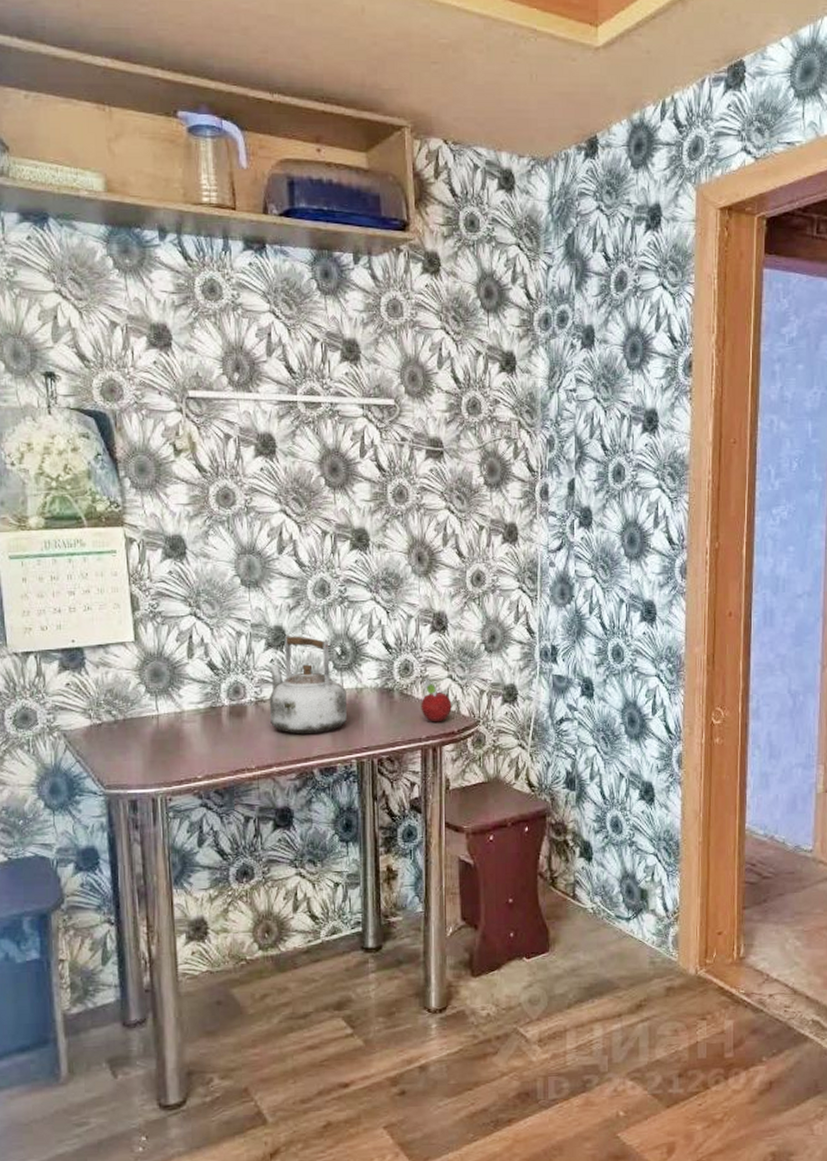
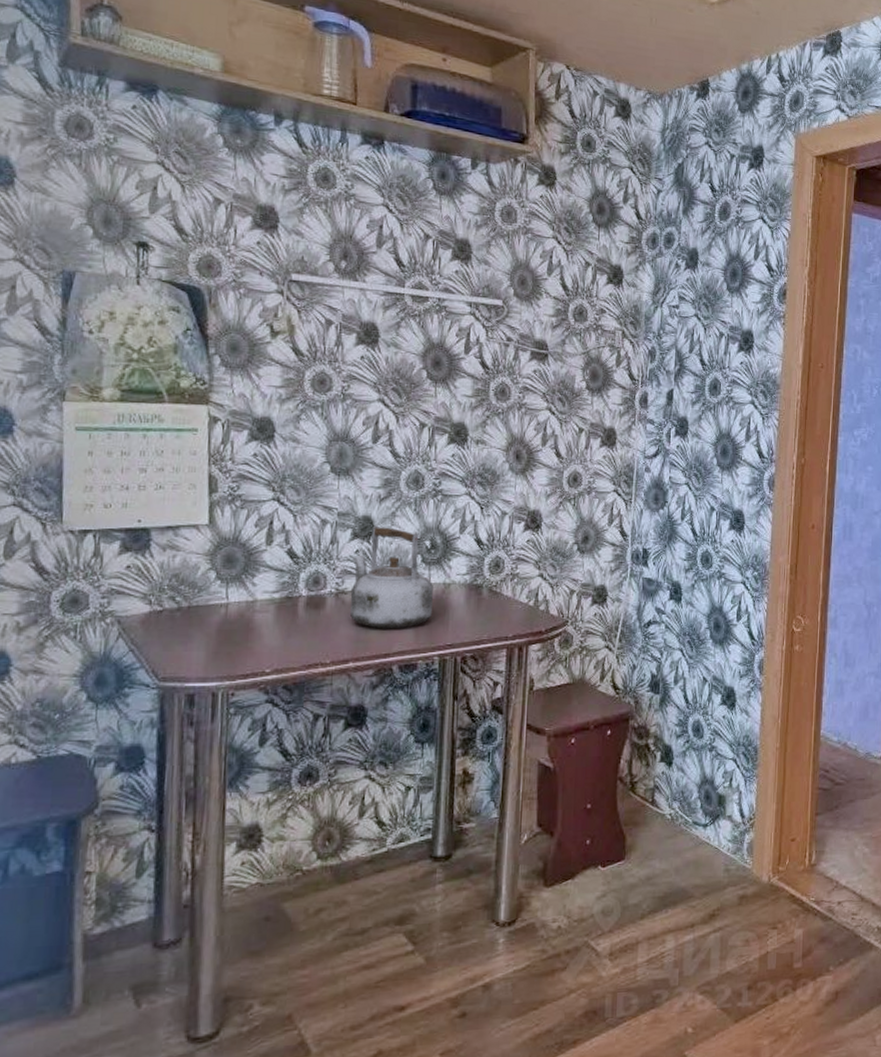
fruit: present [421,676,452,722] -> none [509,574,541,621]

